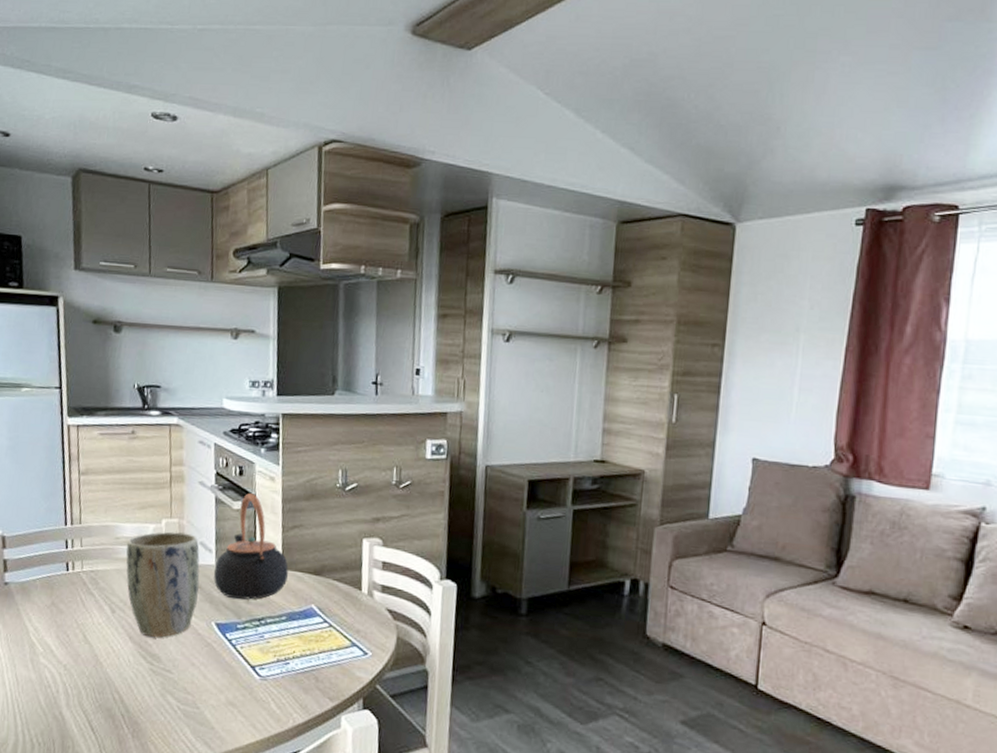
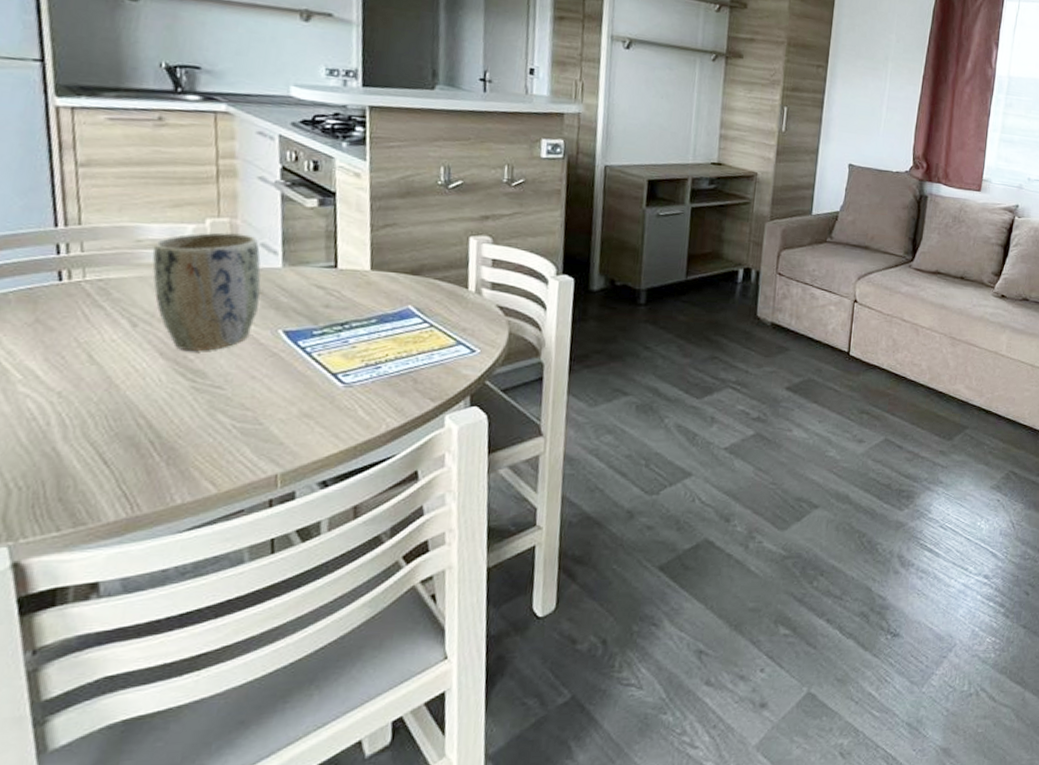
teapot: present [213,493,289,600] -> none [280,190,379,305]

